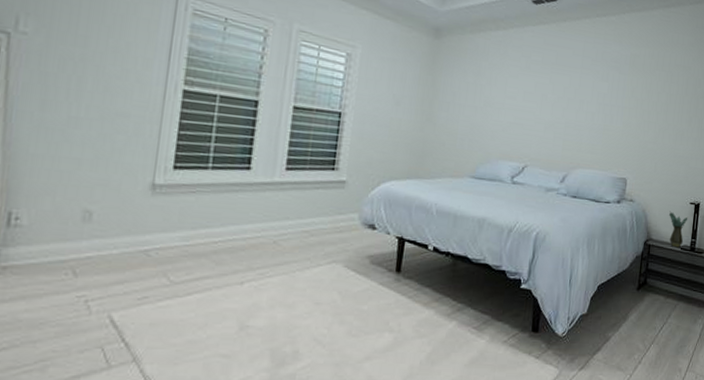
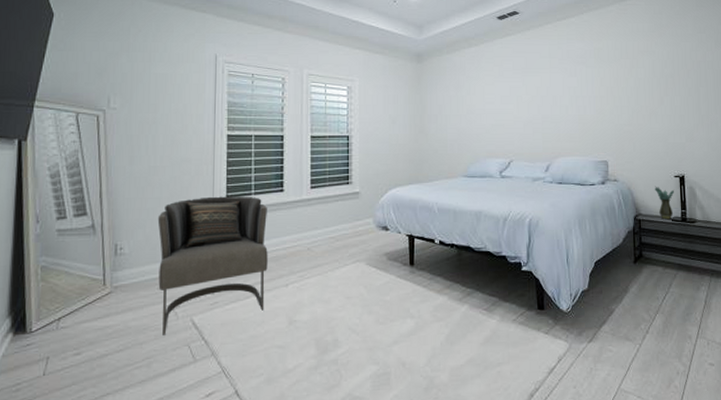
armchair: none [66,164,227,333] -> present [157,196,268,335]

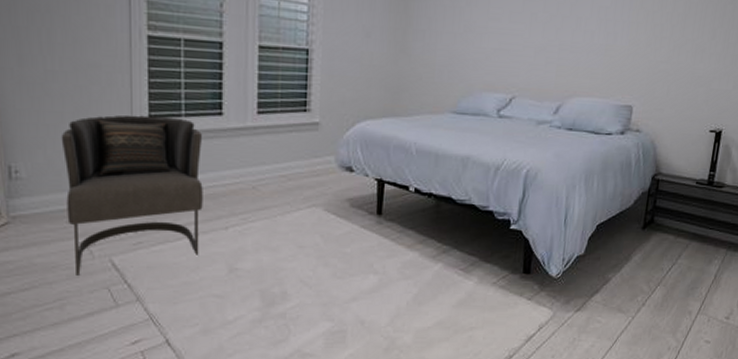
vase: present [655,186,675,220] -> none [683,141,707,182]

